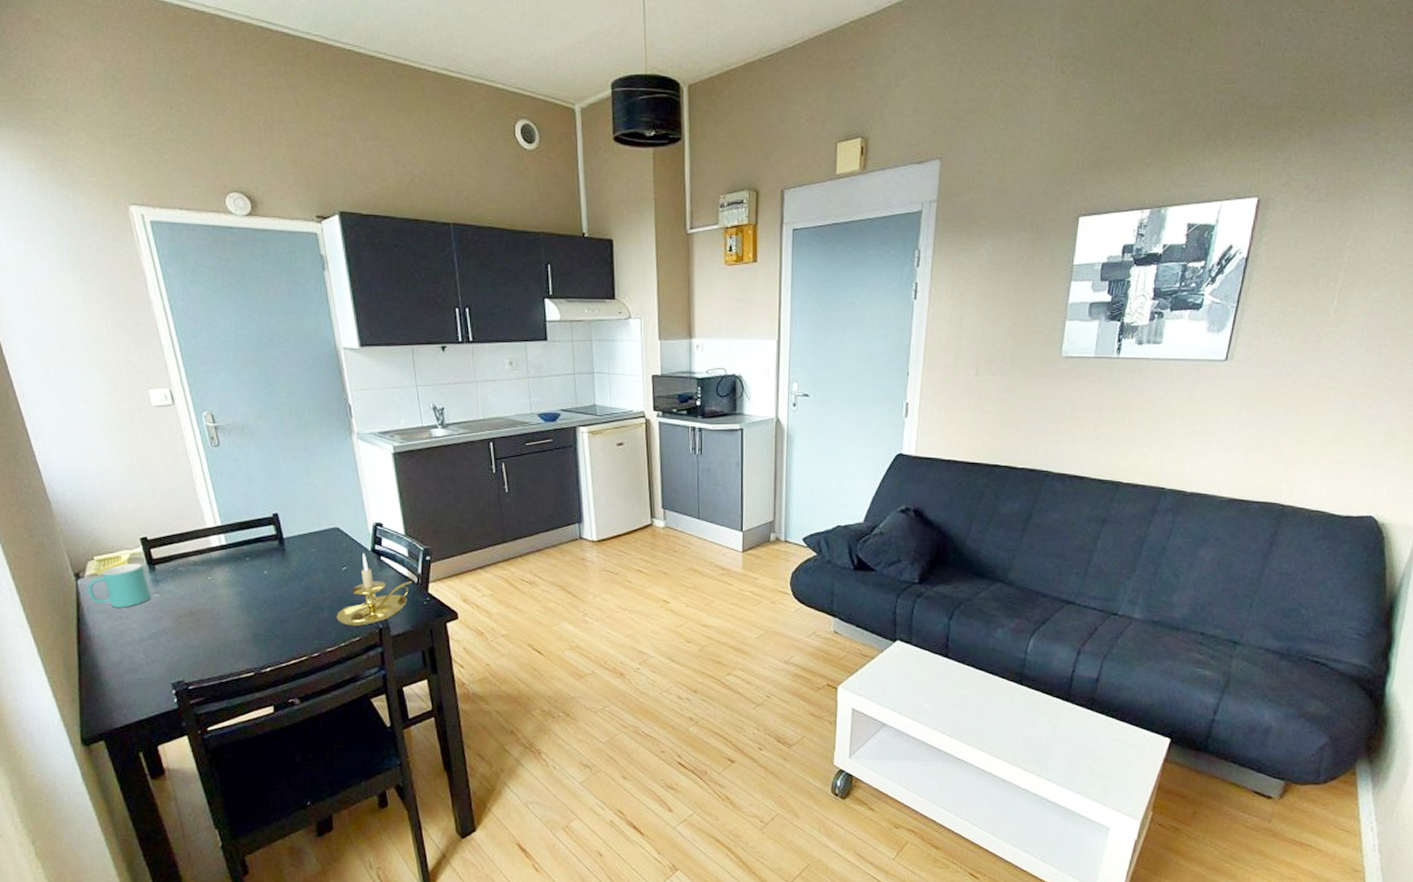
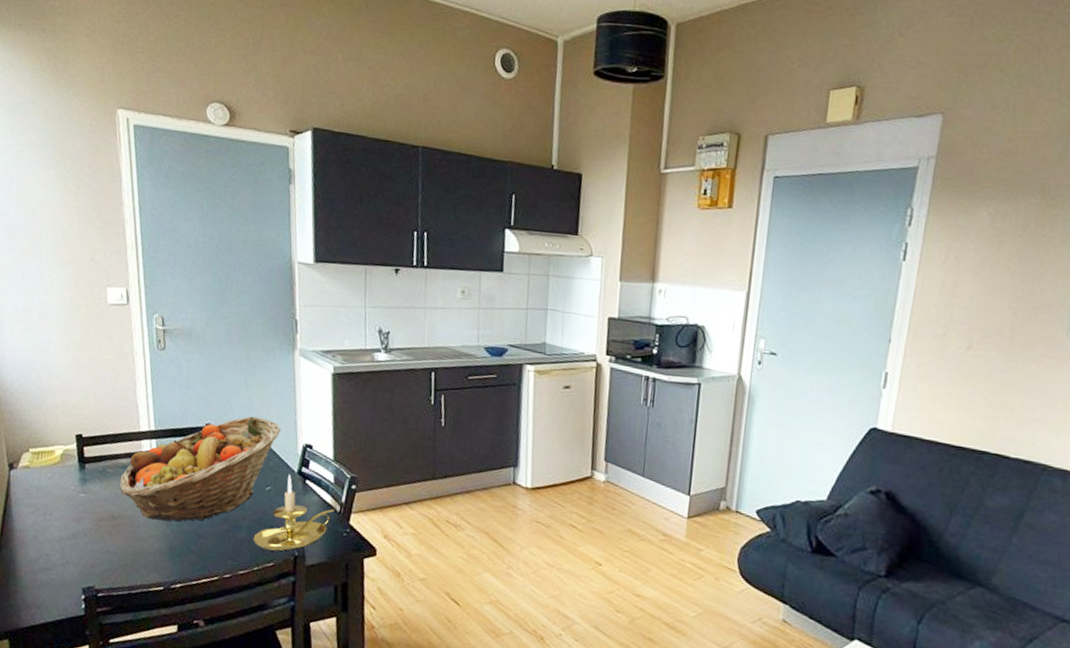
mug: present [88,563,151,608] -> none [18,459,77,504]
fruit basket: none [193,502,350,611] -> present [119,416,281,522]

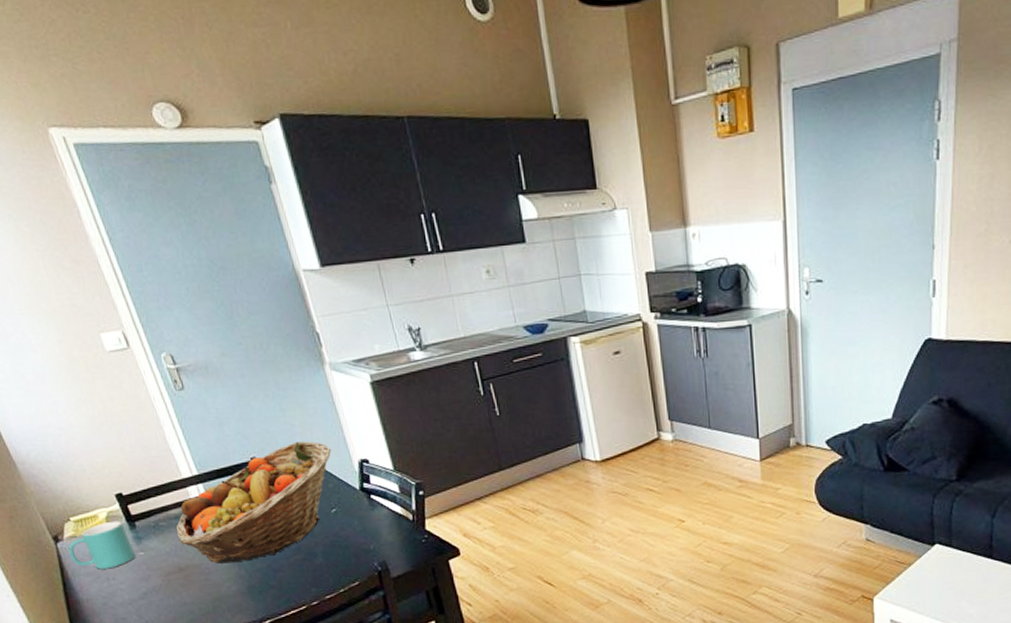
mug: none [18,459,77,504] -> present [68,521,136,570]
candle holder: present [253,474,335,551] -> none [331,492,408,571]

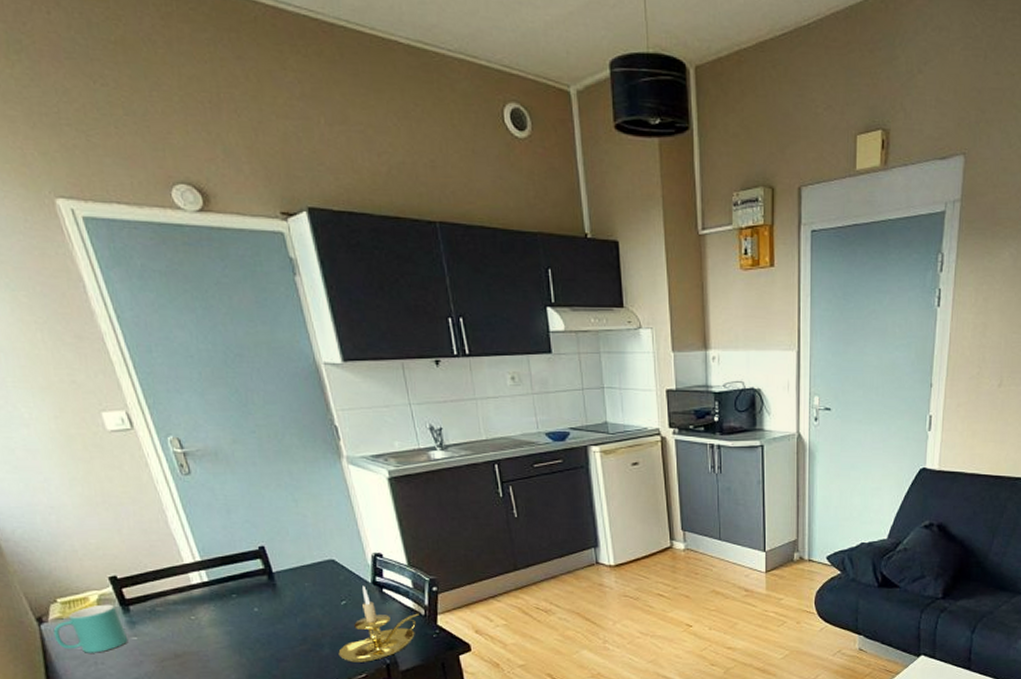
fruit basket: present [176,441,332,564] -> none [174,533,345,651]
candle holder: none [331,492,408,571] -> present [338,585,419,662]

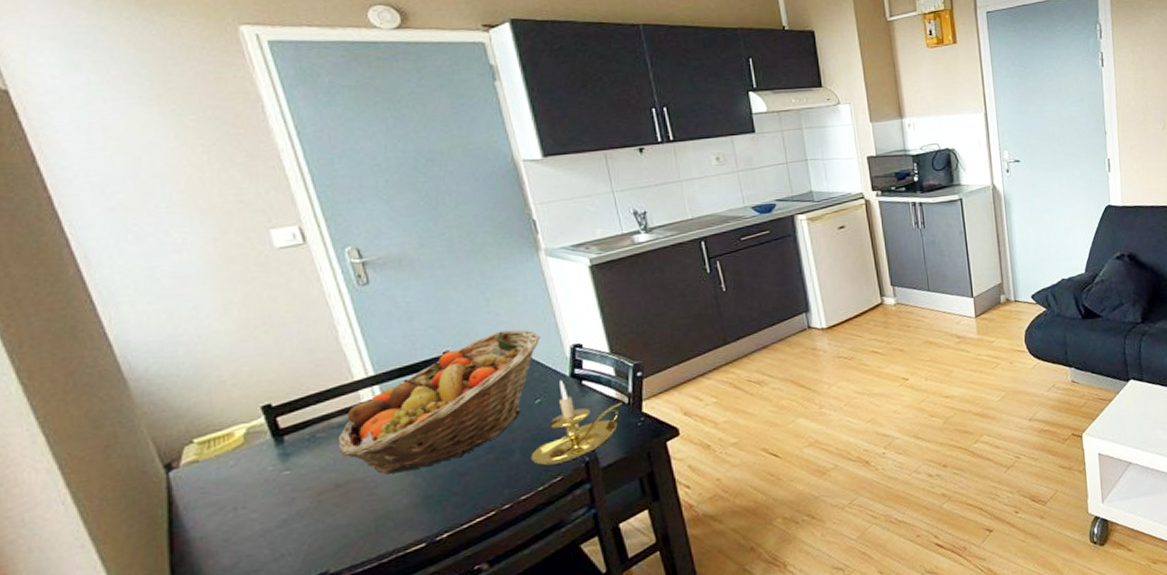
mug: present [53,604,128,653] -> none [184,437,279,499]
fruit basket: none [174,533,345,651] -> present [338,329,541,475]

